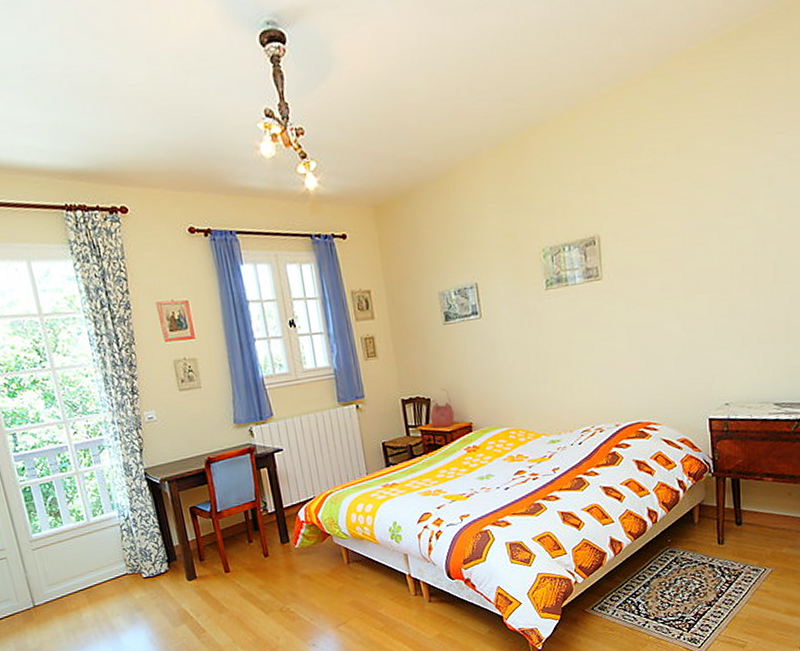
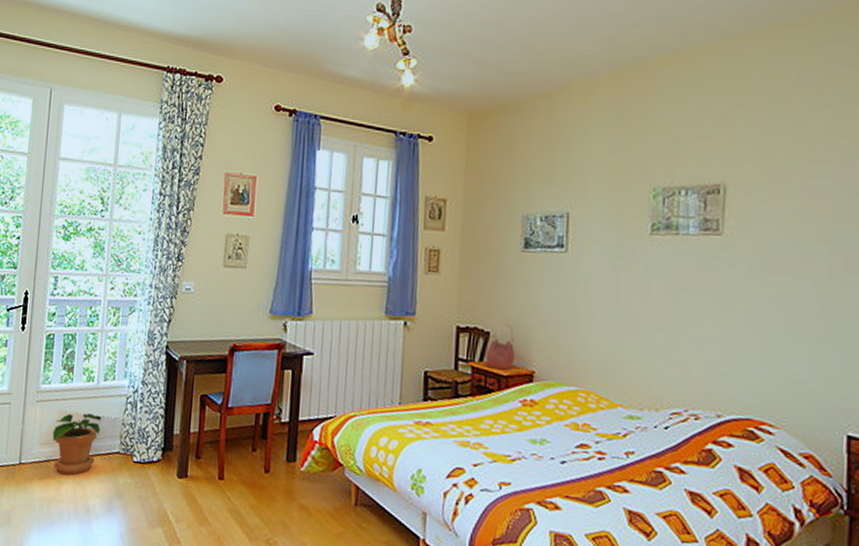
potted plant: none [57,547,106,606] -> present [52,413,102,475]

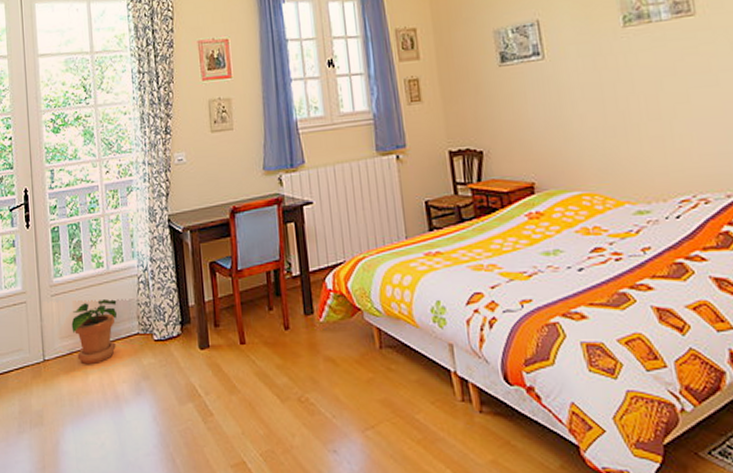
handbag: present [486,323,516,371] -> none [483,139,513,187]

